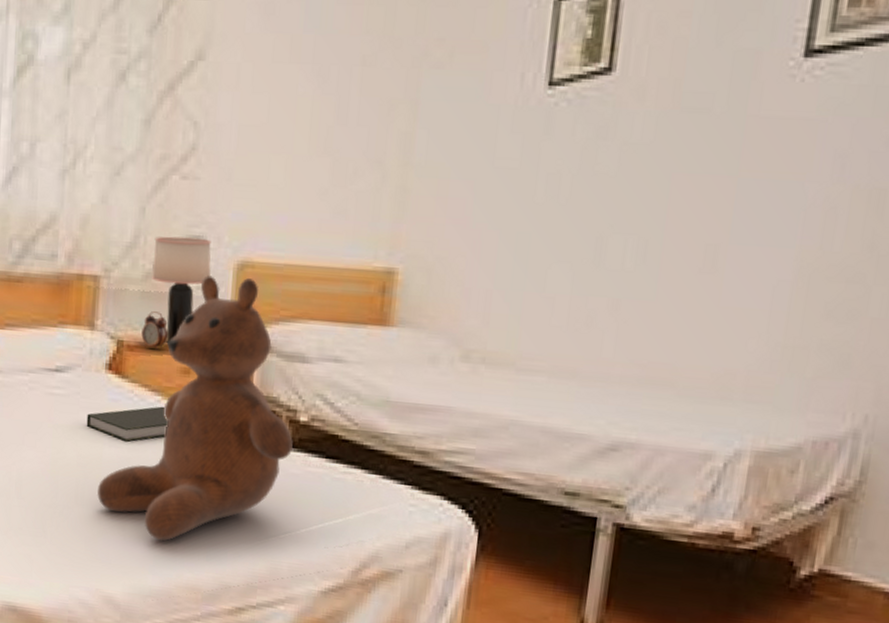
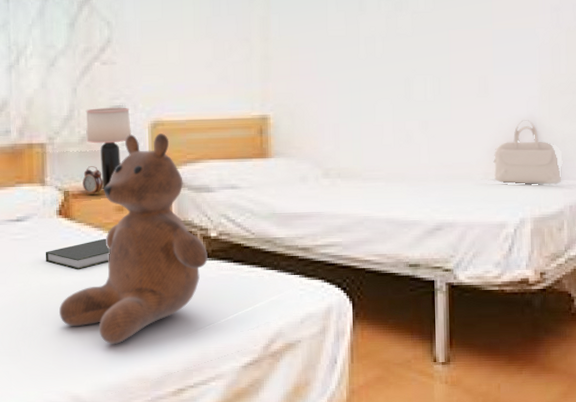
handbag: none [706,312,810,409] -> present [493,120,562,185]

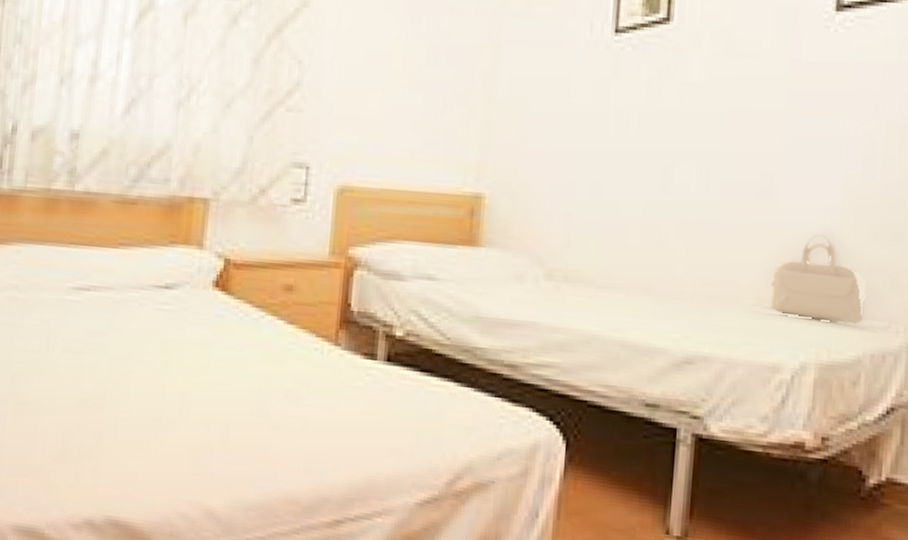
book: present [45,238,111,270] -> none [193,321,272,357]
teddy bear: present [59,133,208,345] -> none [202,199,389,454]
alarm clock: present [82,166,103,195] -> none [247,232,273,268]
table lamp: present [85,107,131,189] -> none [258,162,314,262]

